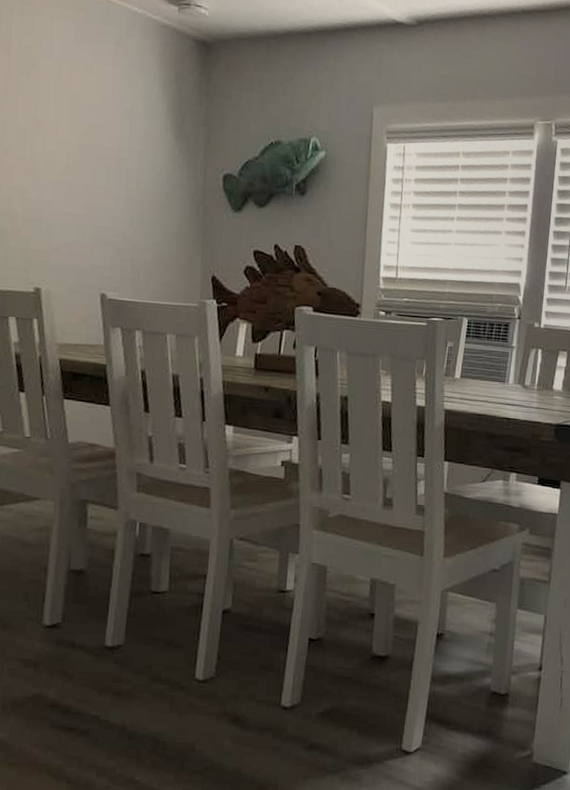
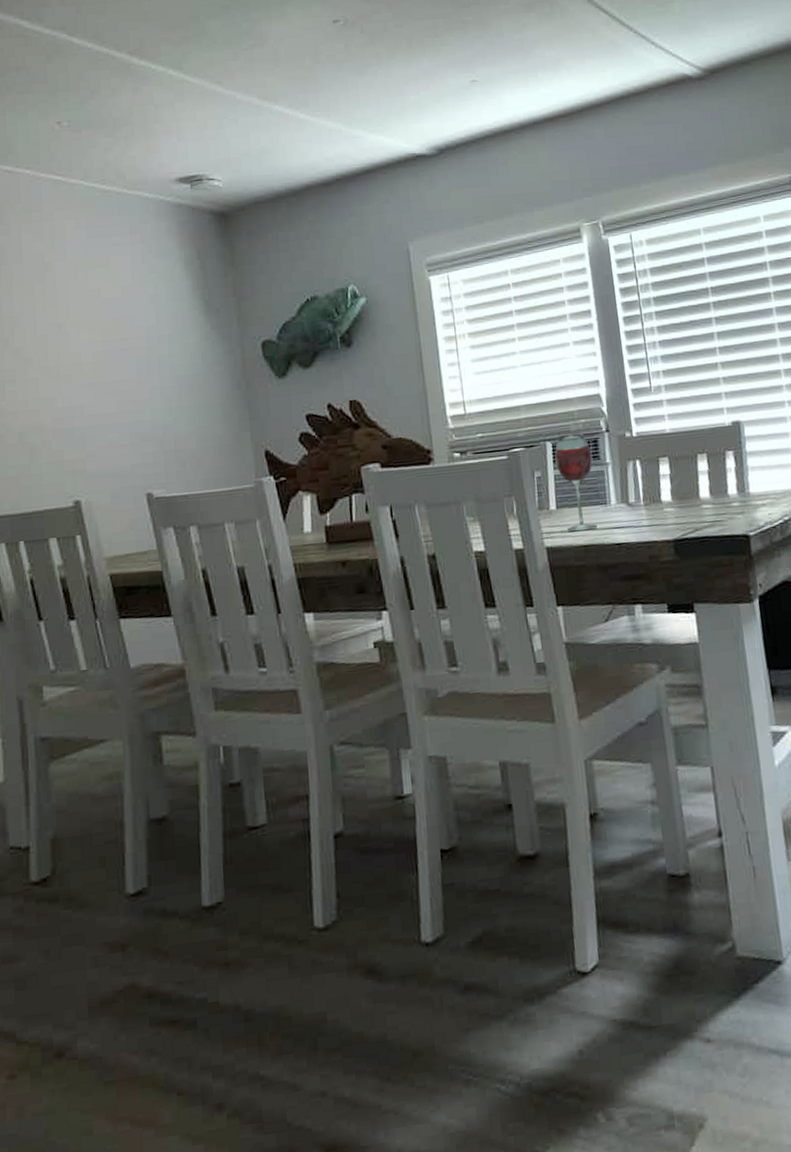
wineglass: none [466,314,501,402] -> present [554,433,597,532]

